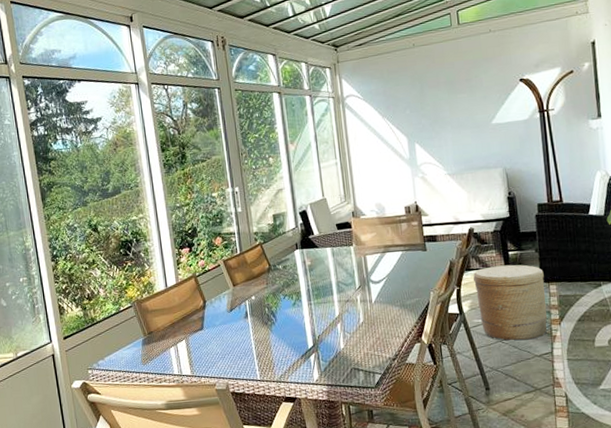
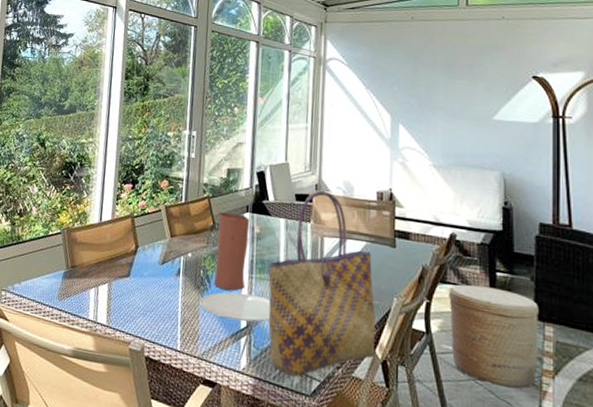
plate: none [269,318,332,344] -> present [199,292,271,322]
vase: none [272,252,306,320] -> present [214,212,250,291]
tote bag: none [323,215,422,375] -> present [268,190,376,377]

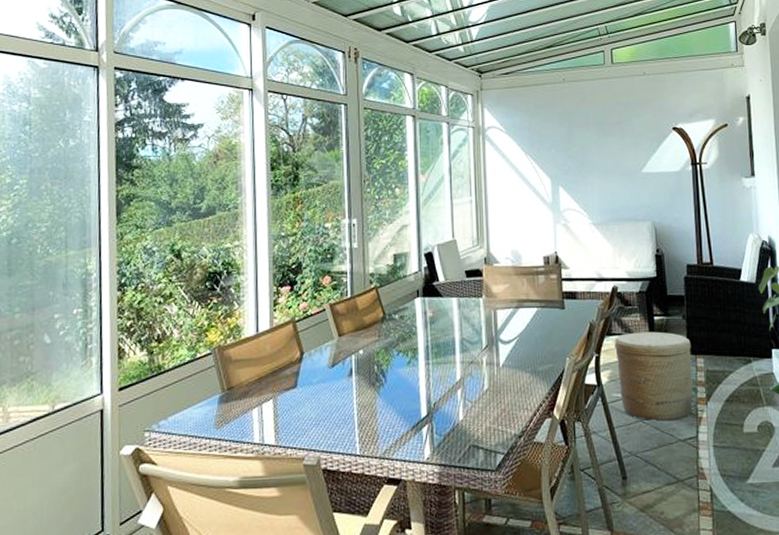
plate: present [199,292,271,322] -> none [376,381,450,411]
vase: present [214,212,250,291] -> none [388,300,422,382]
tote bag: present [268,190,376,377] -> none [444,263,553,454]

